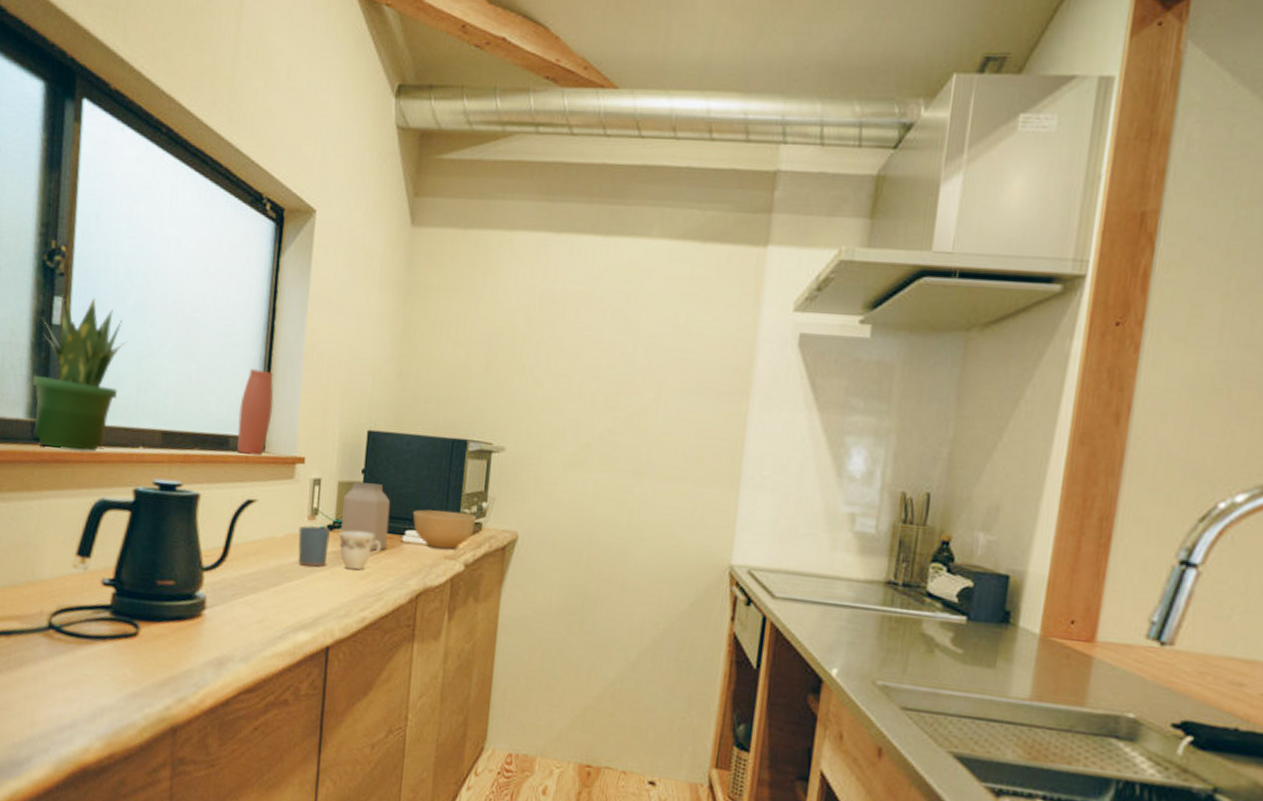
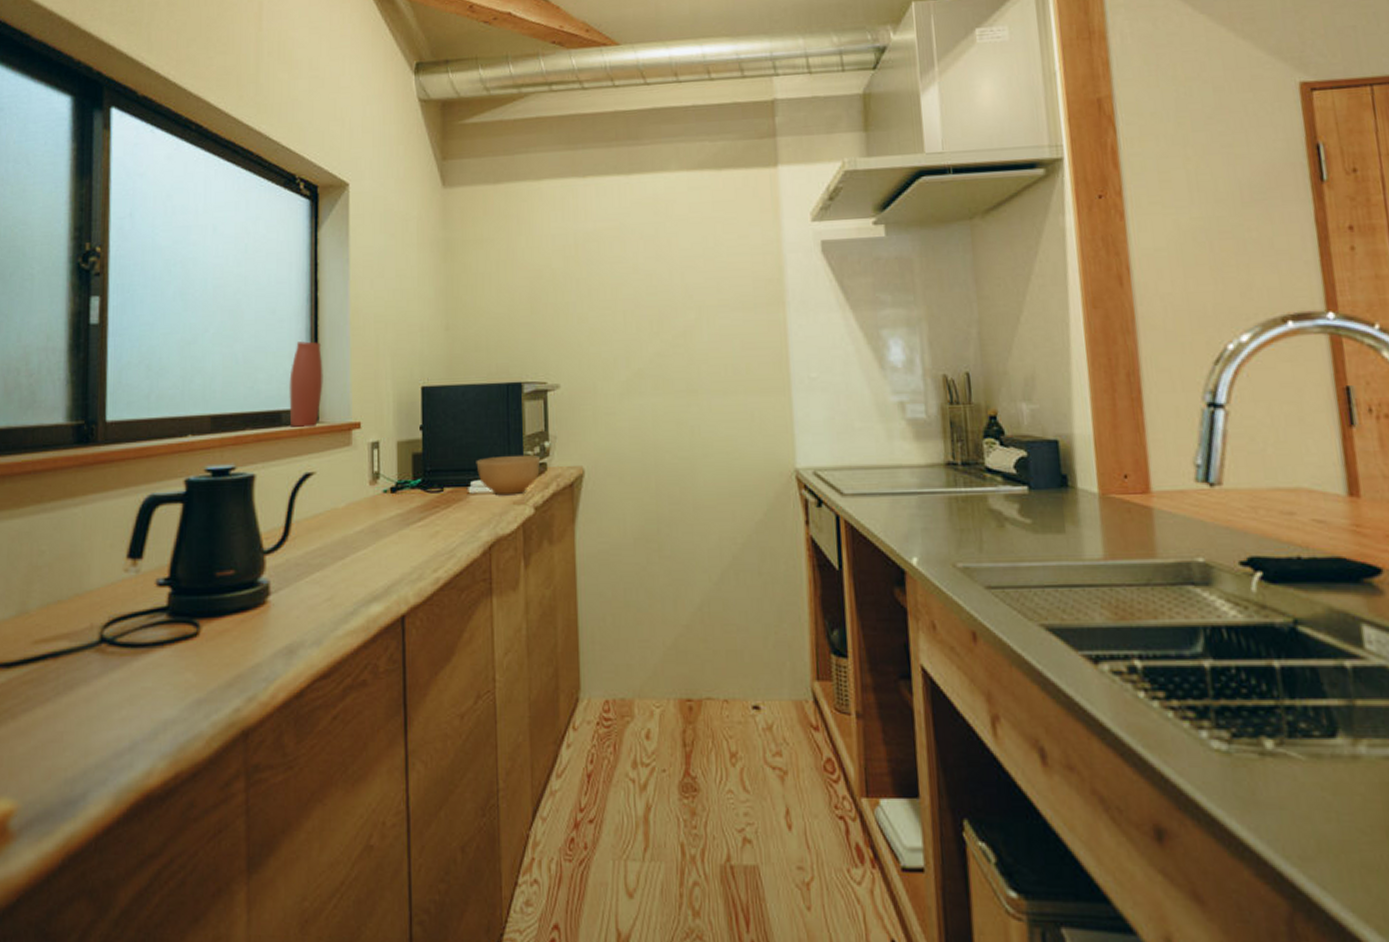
planter: present [31,293,127,453] -> none [70,293,169,450]
mug: present [298,525,331,567] -> none [361,490,395,533]
teacup: present [338,530,382,570] -> none [402,489,448,530]
jar: present [340,482,391,551] -> none [403,438,454,507]

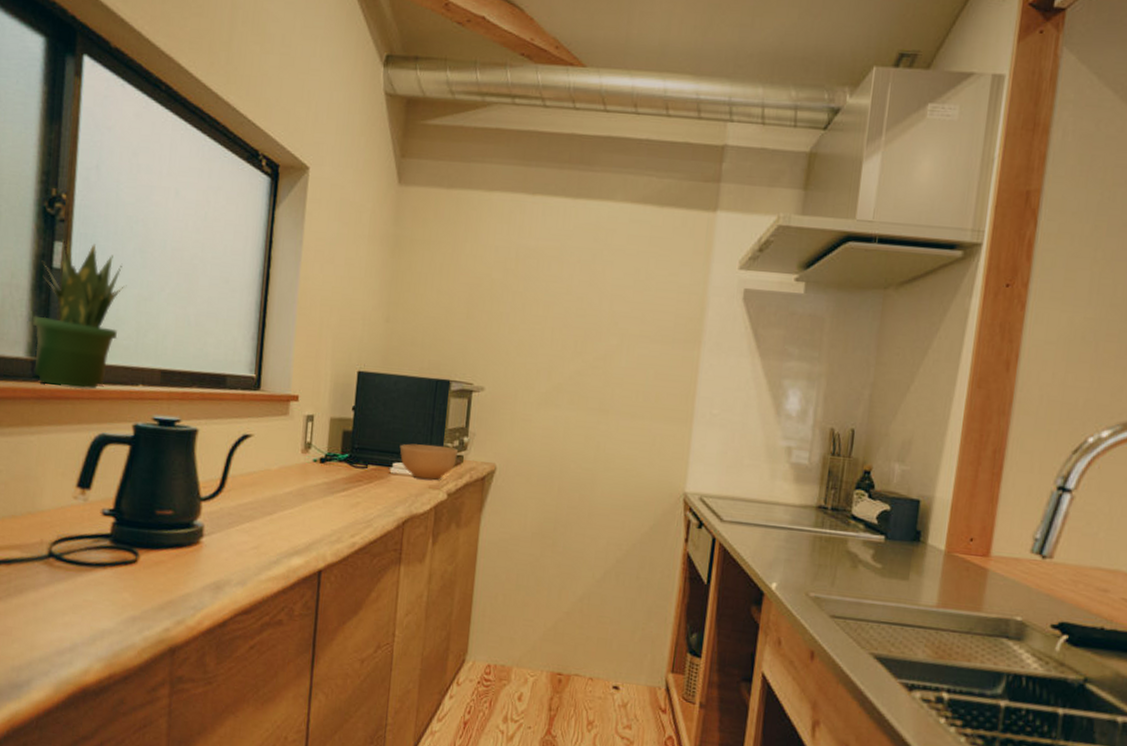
planter: none [70,293,169,450] -> present [32,238,127,390]
vase: present [289,341,323,428] -> none [234,313,270,395]

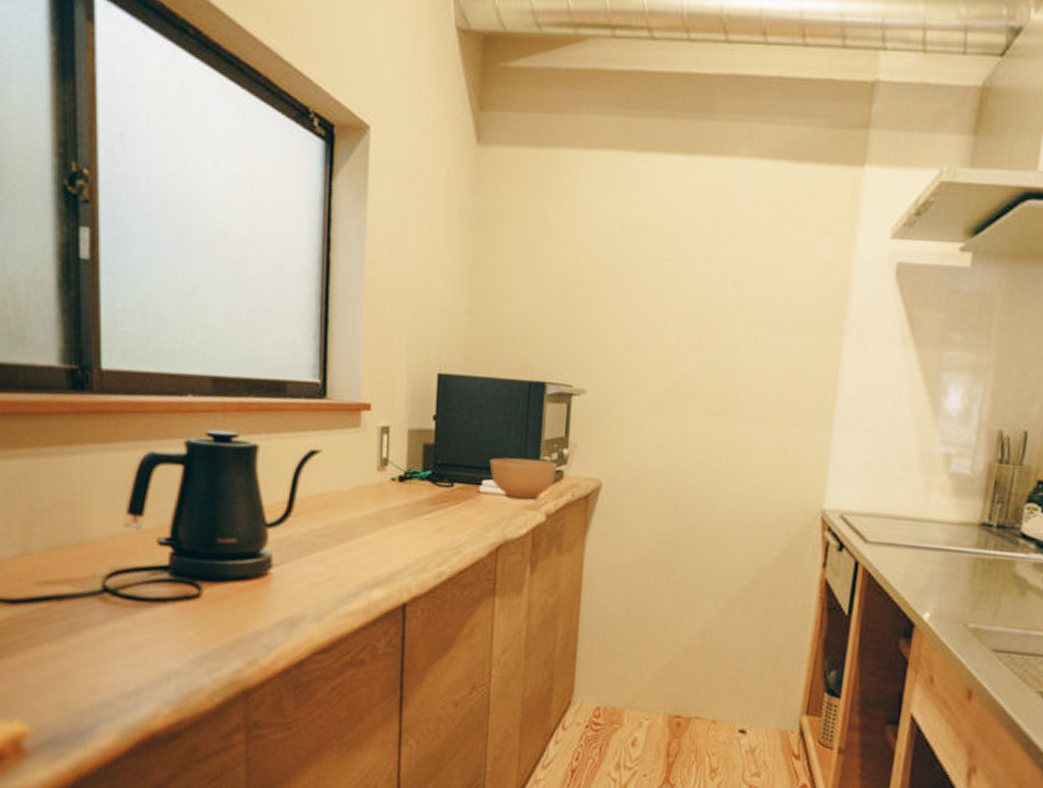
planter: present [32,238,127,390] -> none [62,223,166,402]

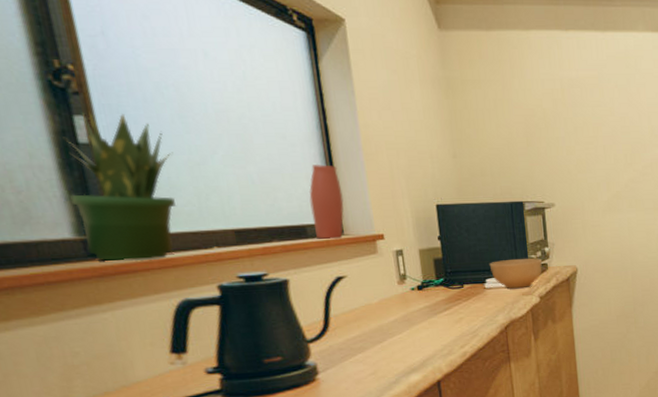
planter: none [62,223,166,402] -> present [66,112,177,262]
vase: none [295,307,333,404] -> present [309,165,344,240]

